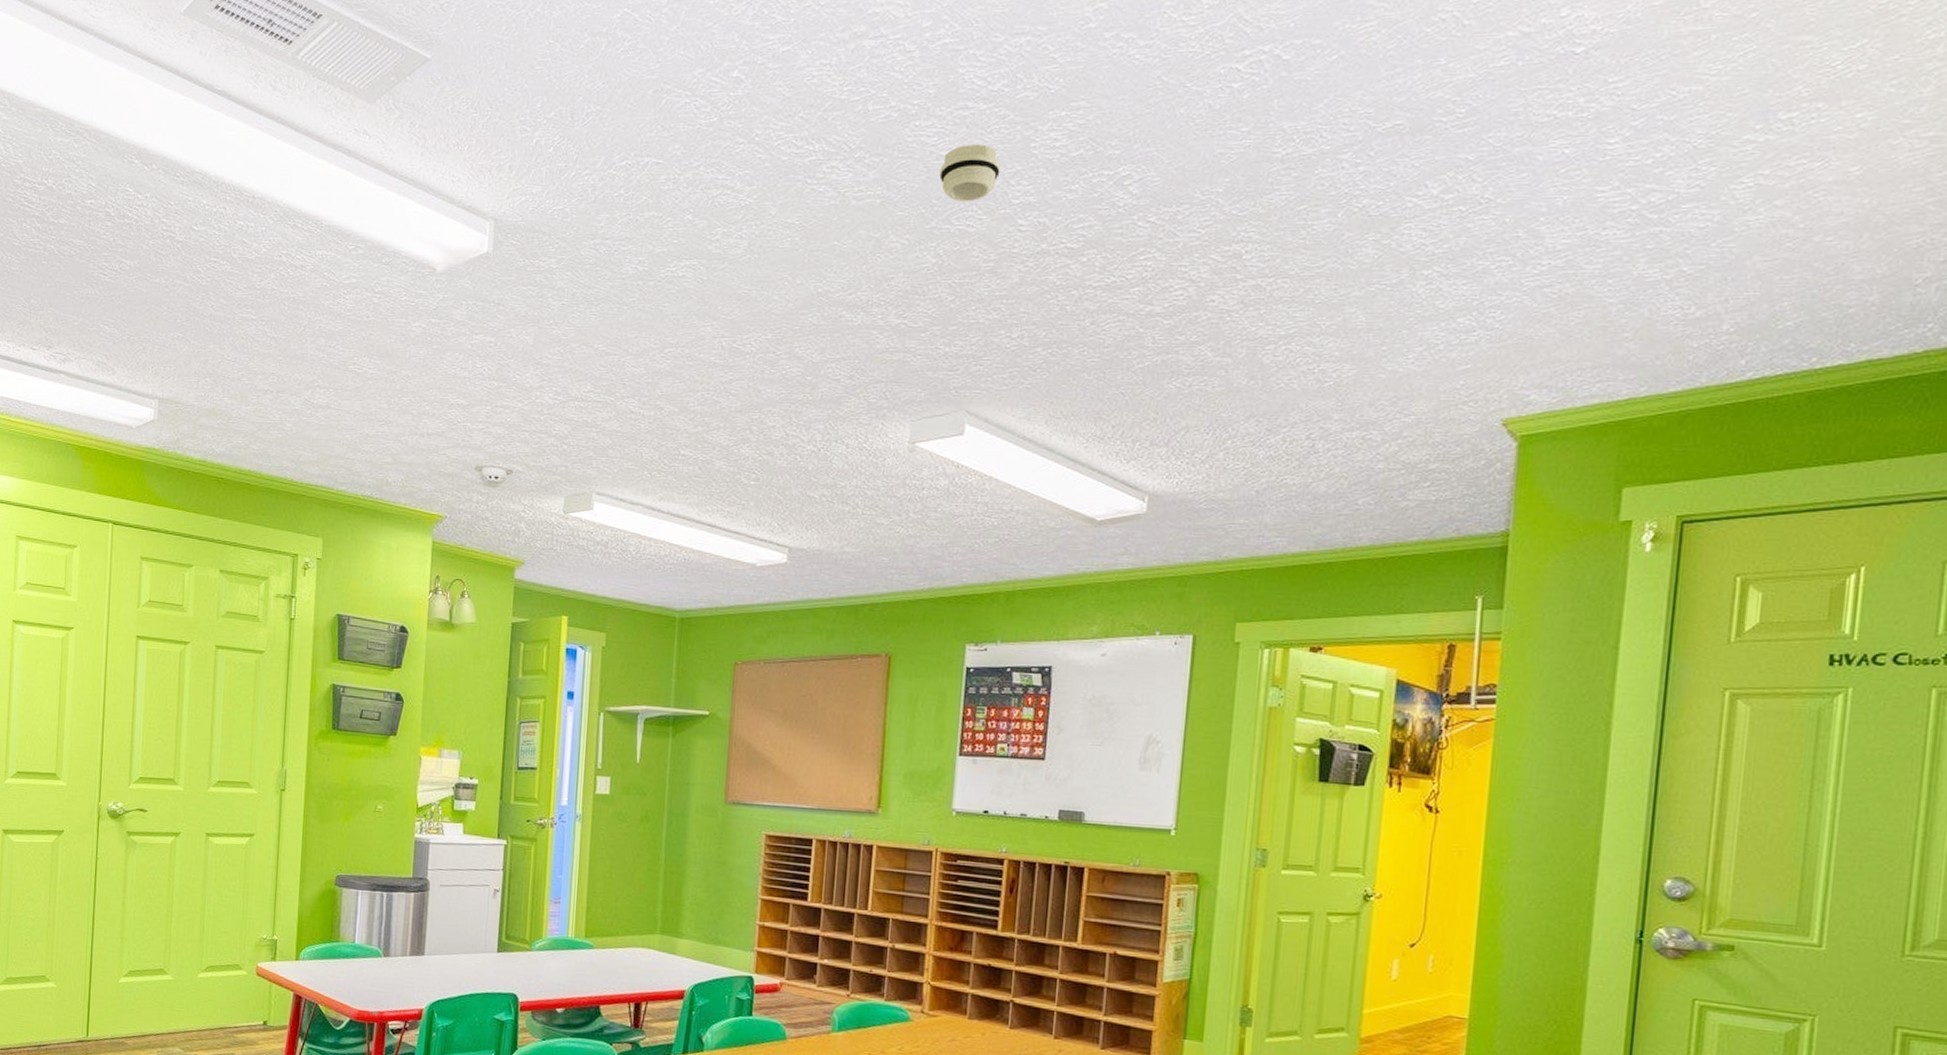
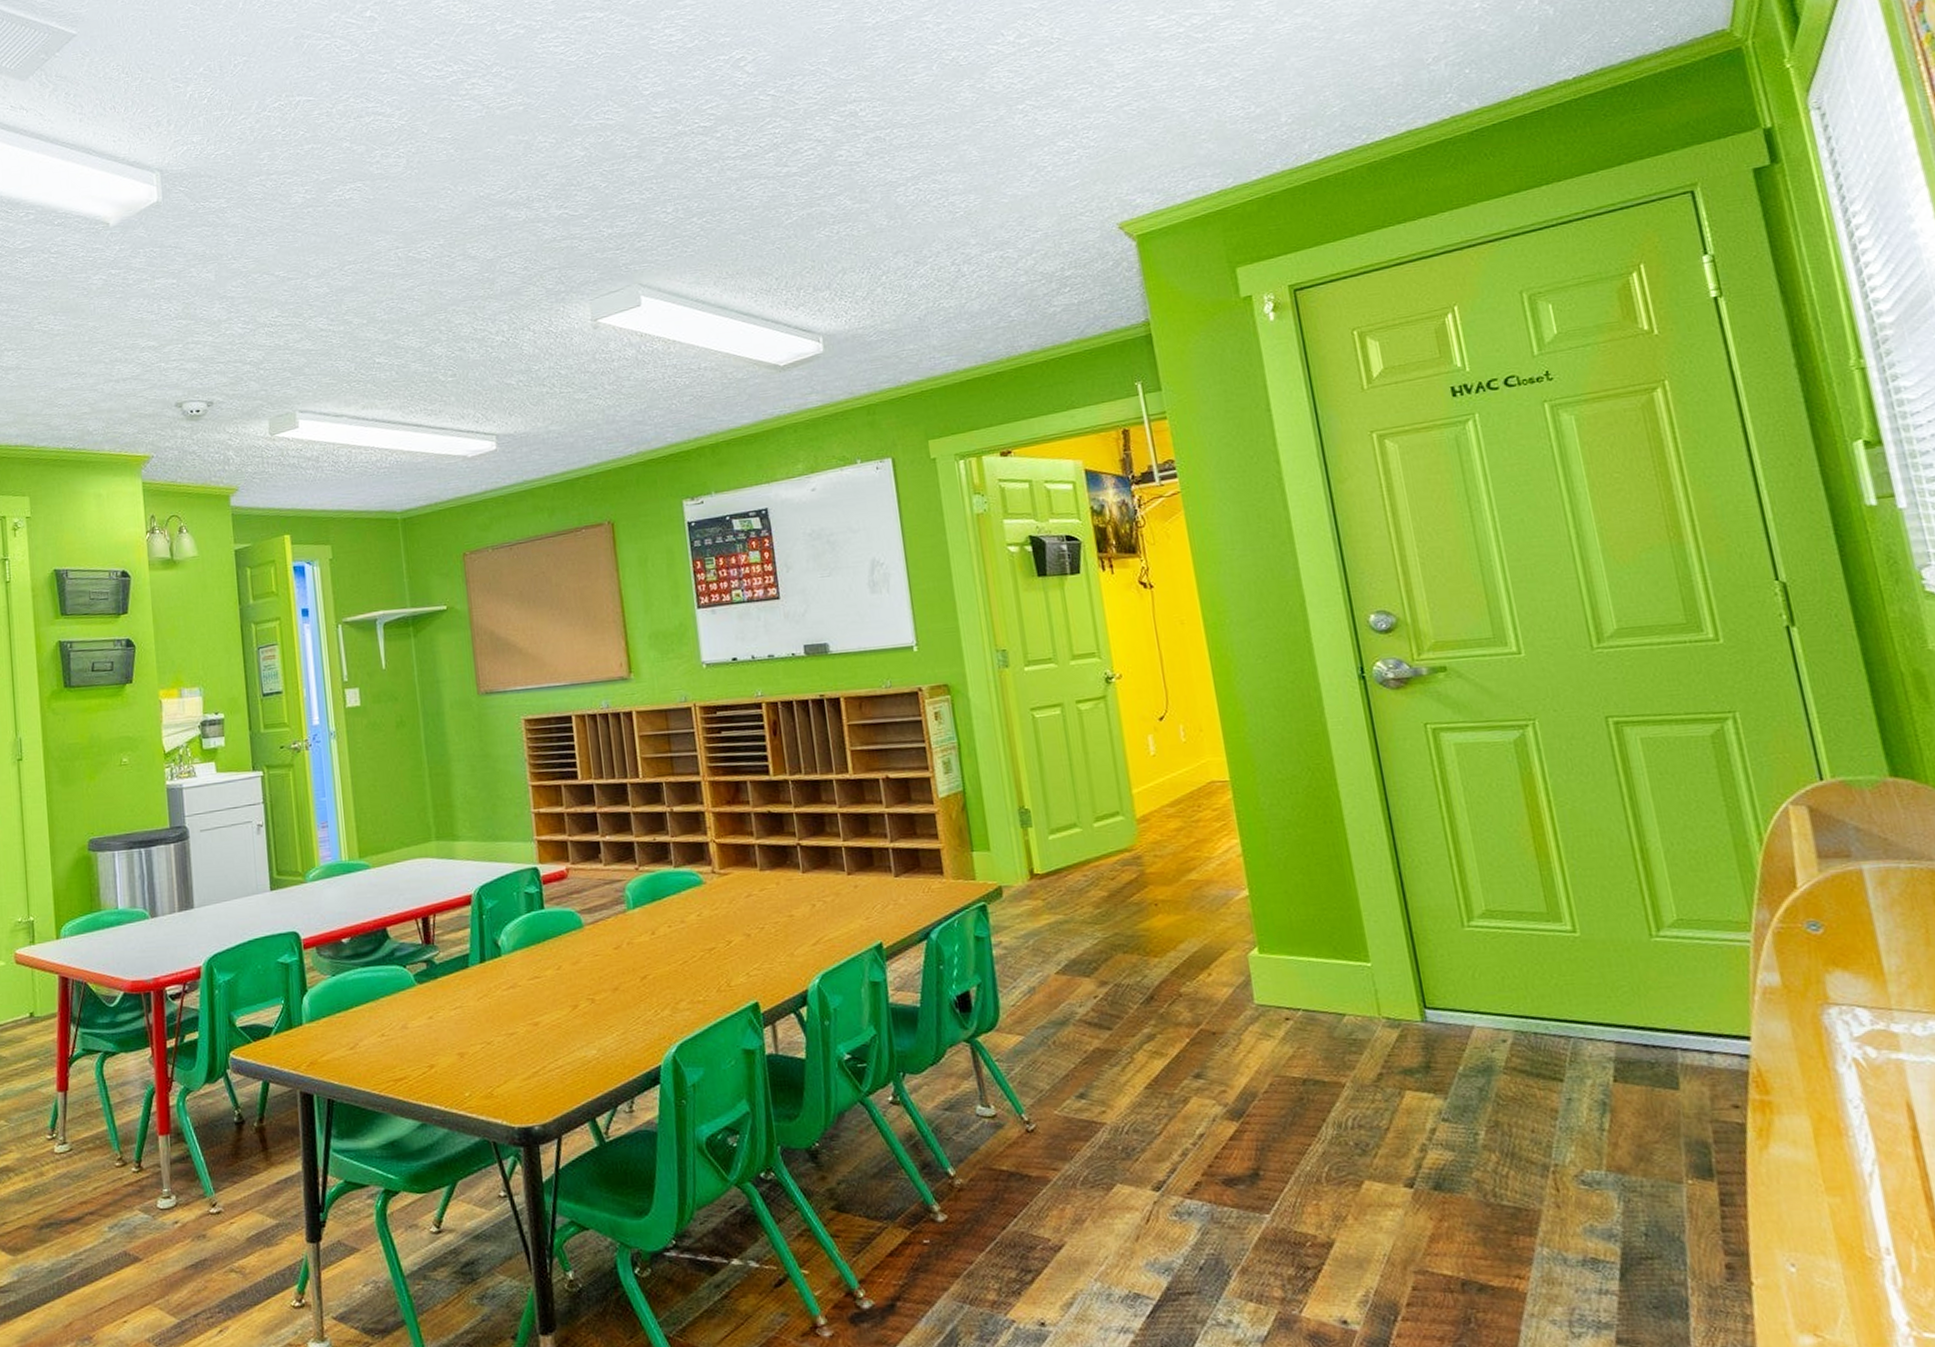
smoke detector: present [939,144,1001,201] -> none [572,47,627,99]

